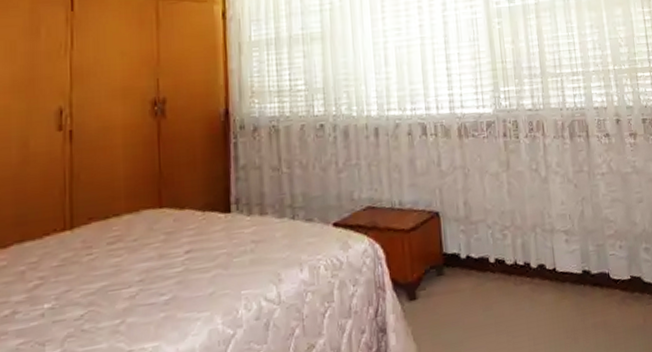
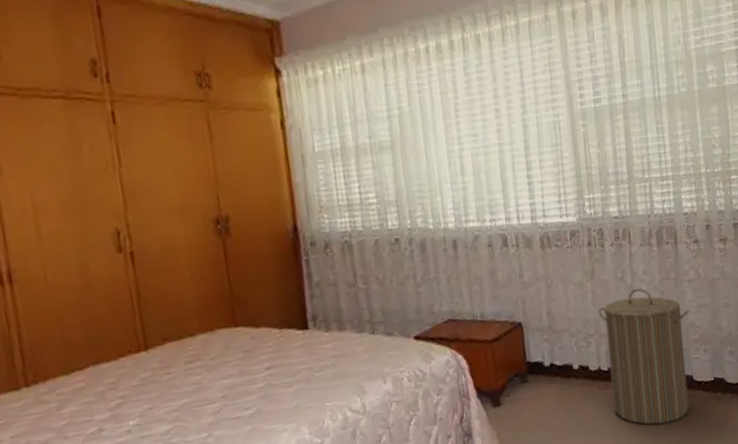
laundry hamper: none [513,180,607,326] -> present [598,288,690,425]

